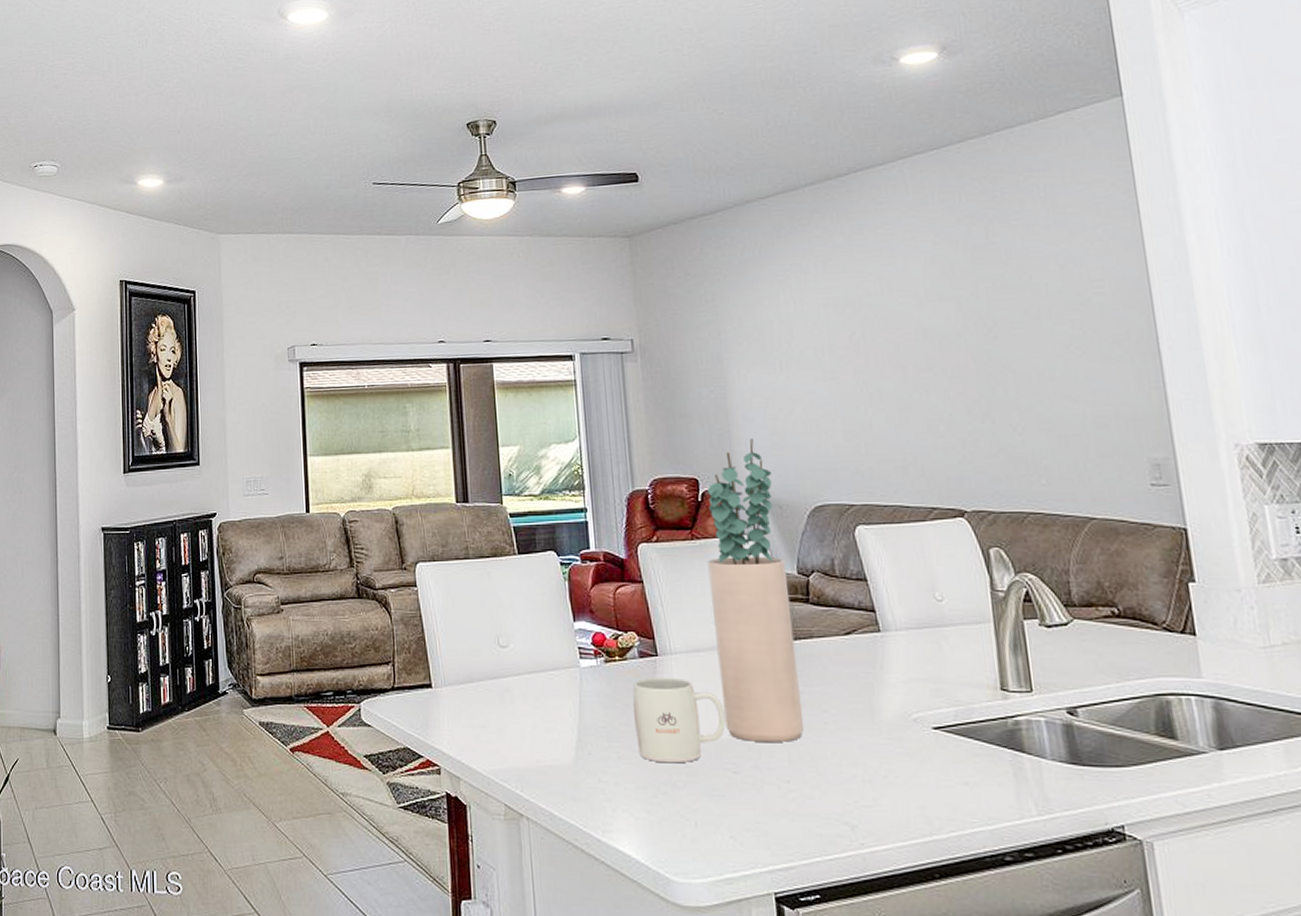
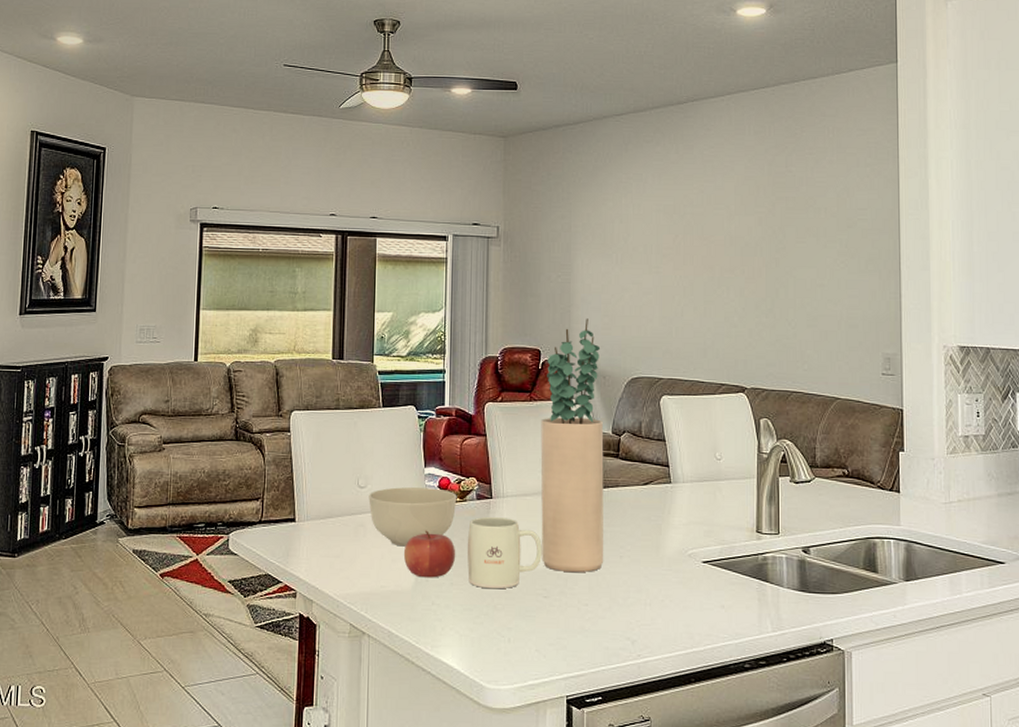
bowl: none [512,645,616,714] -> present [368,487,457,547]
fruit: none [558,695,621,751] -> present [403,530,456,578]

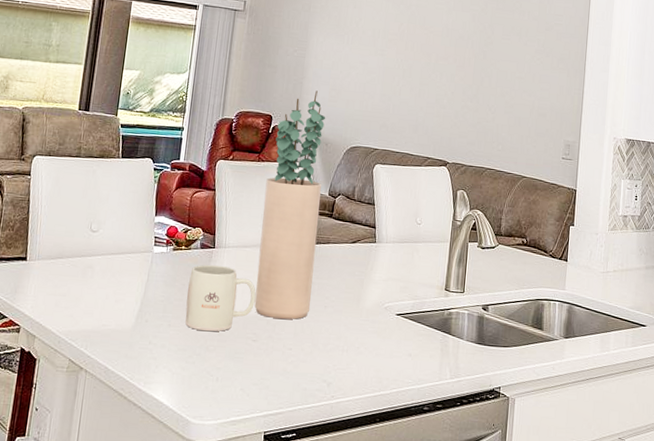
bowl: present [368,487,457,547] -> none [99,233,183,289]
fruit: present [403,530,456,578] -> none [126,274,177,319]

